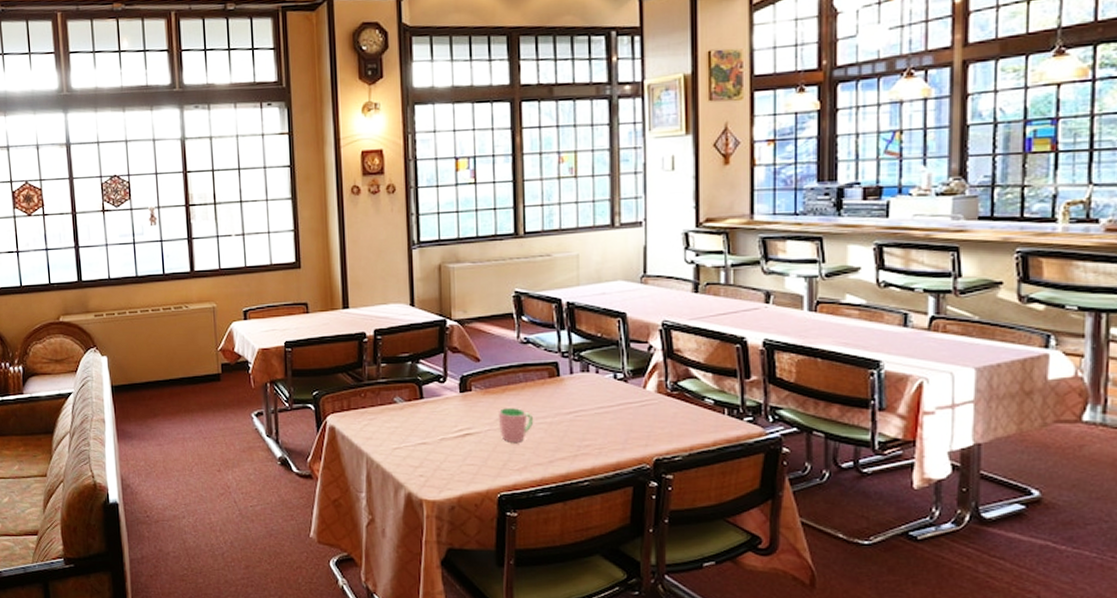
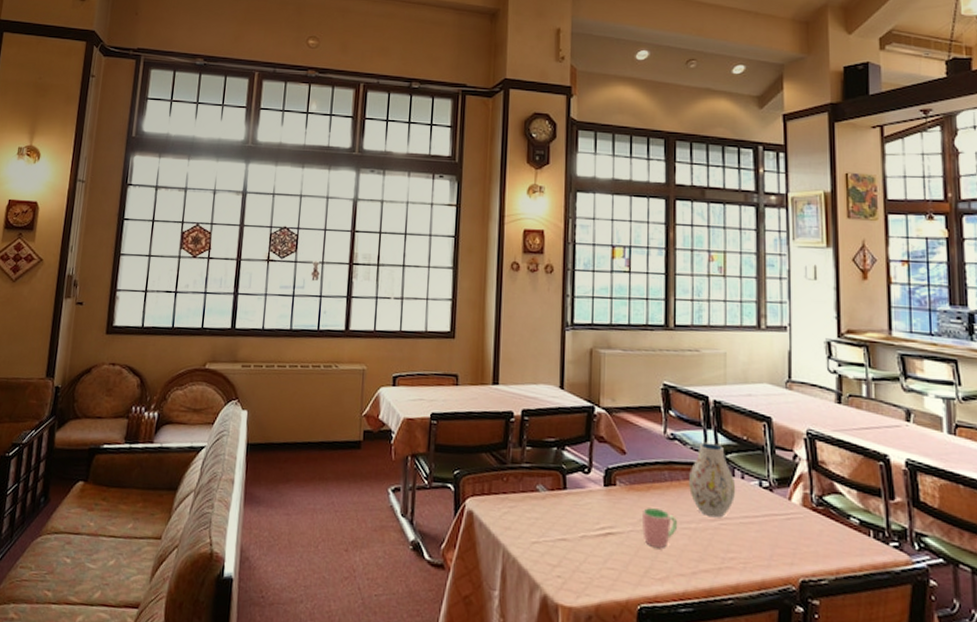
vase: none [542,343,591,410] -> present [688,442,736,517]

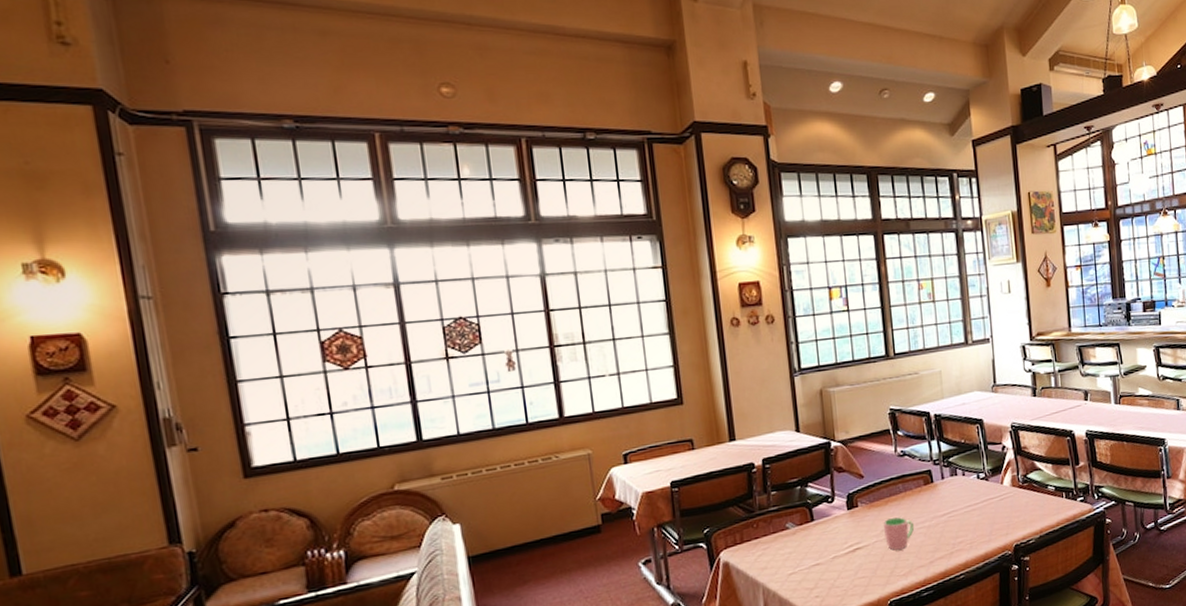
vase: present [688,442,736,517] -> none [919,451,959,513]

